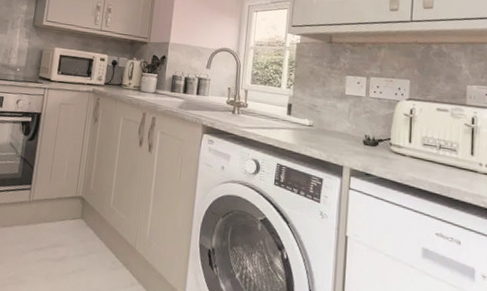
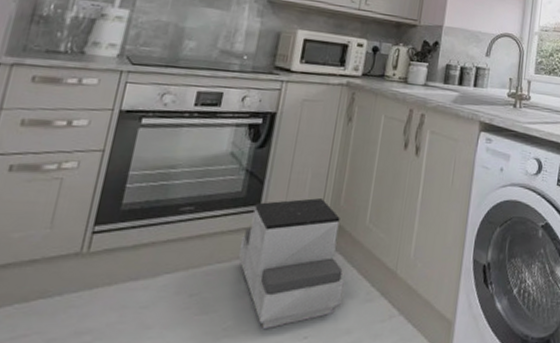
step stool: none [17,182,95,282] -> present [238,198,344,330]

